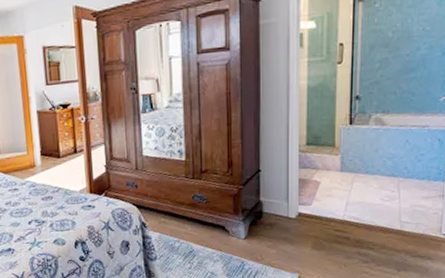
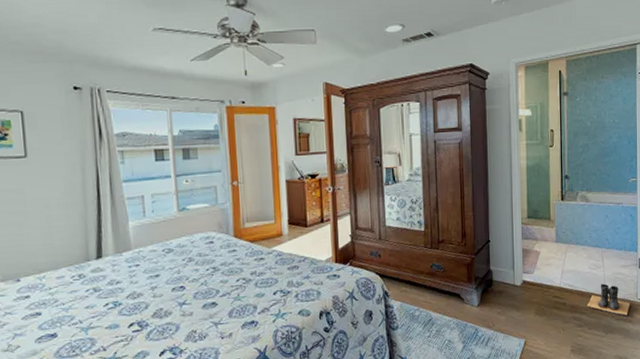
boots: none [375,217,432,253] -> present [586,283,630,316]

